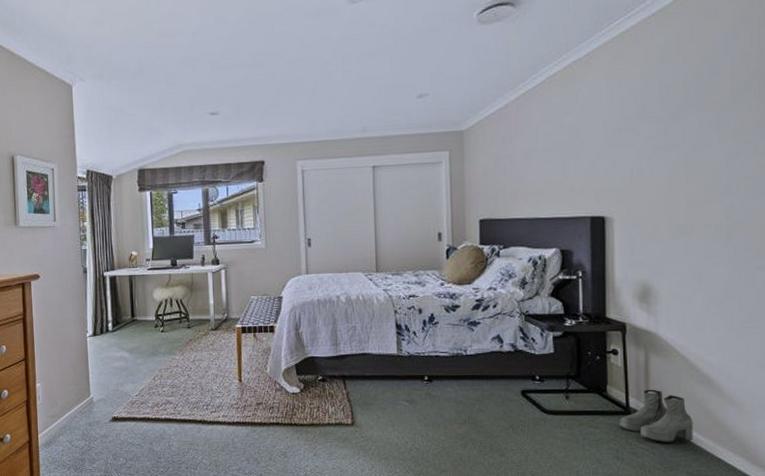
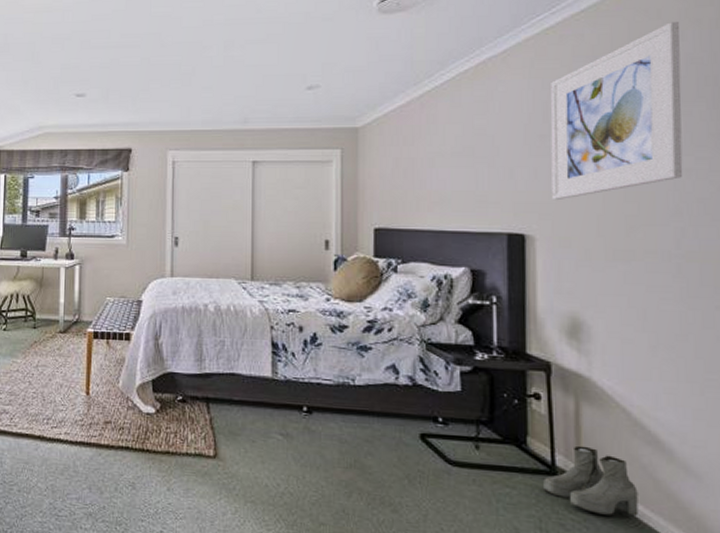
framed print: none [626,21,734,186] -> present [550,22,683,201]

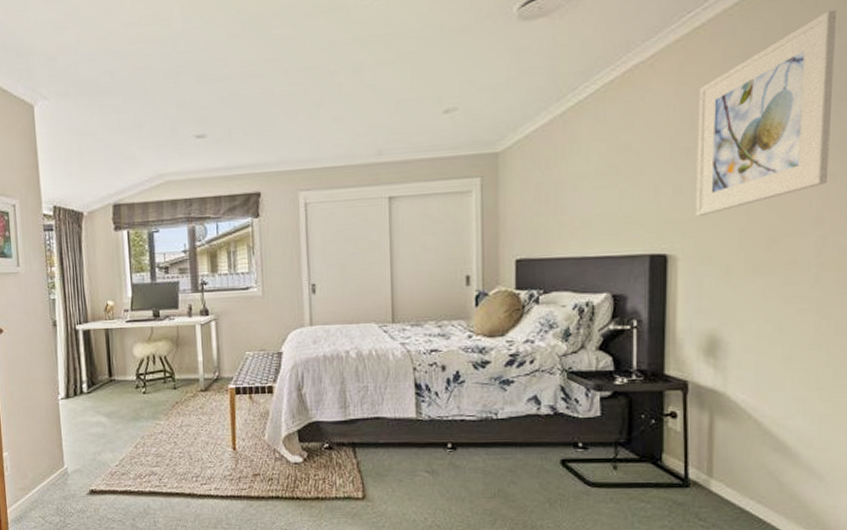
boots: present [543,445,639,517] -> none [676,458,764,519]

